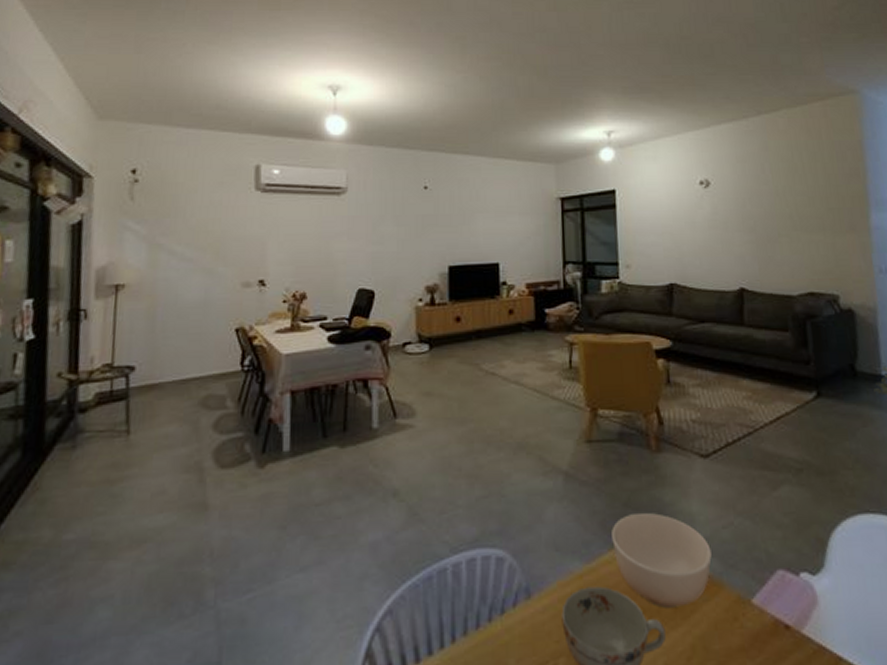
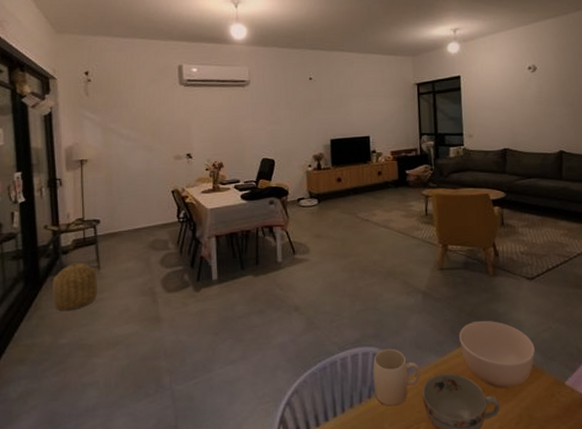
basket: none [59,425,125,492] -> present [52,263,97,311]
mug: none [495,550,560,633] -> present [372,348,421,406]

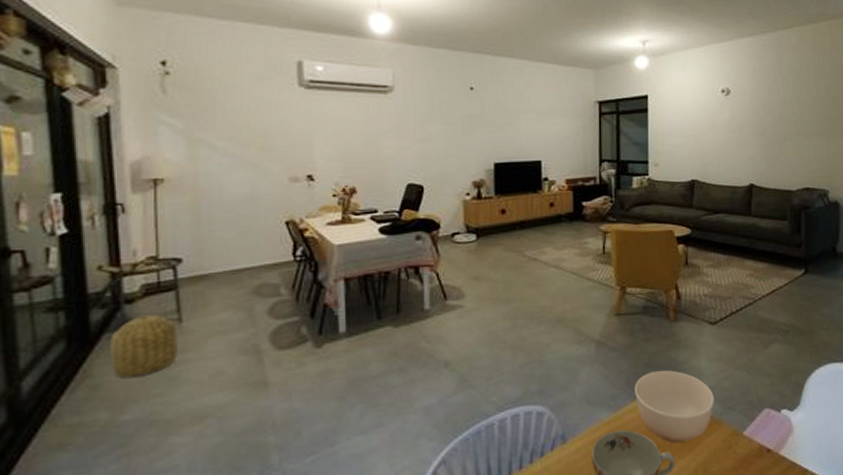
mug: present [372,348,421,406] -> none [536,405,591,471]

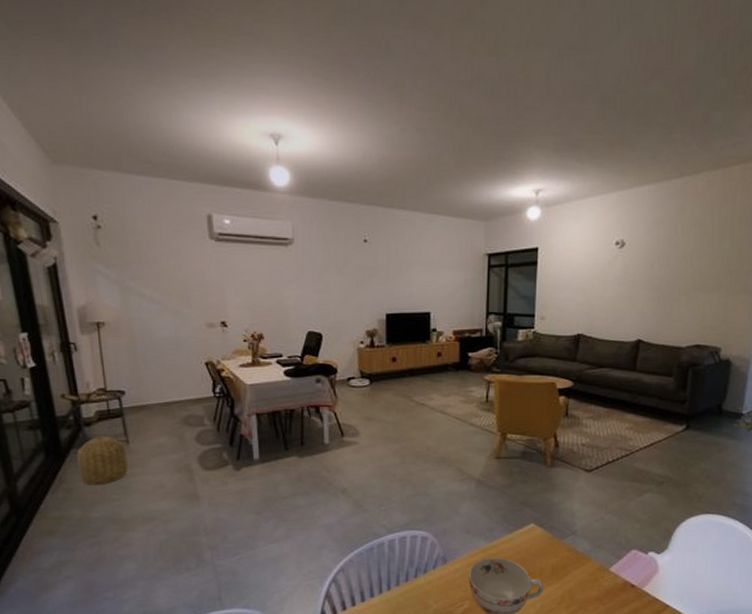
bowl: present [635,370,714,443] -> none [510,509,584,572]

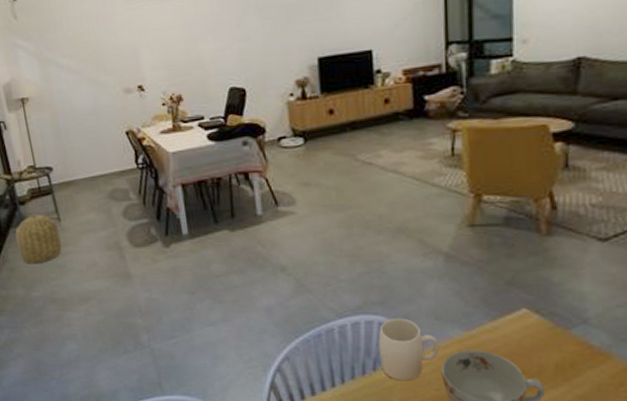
mug: none [420,532,469,585] -> present [378,318,440,381]

